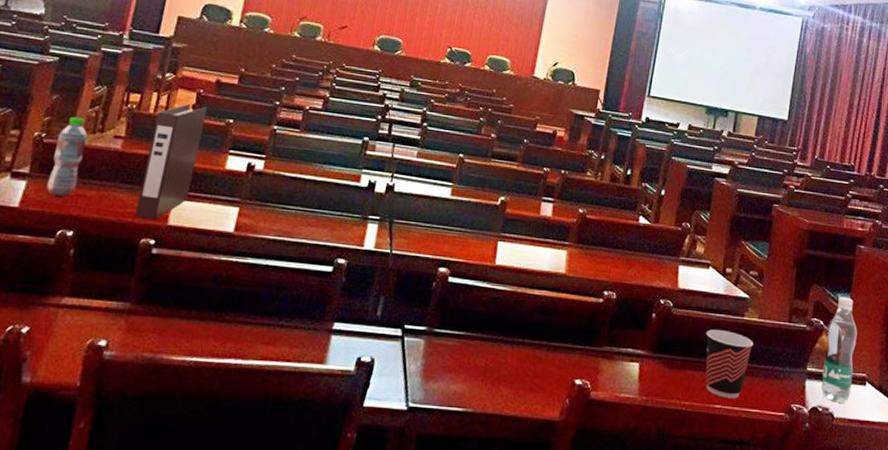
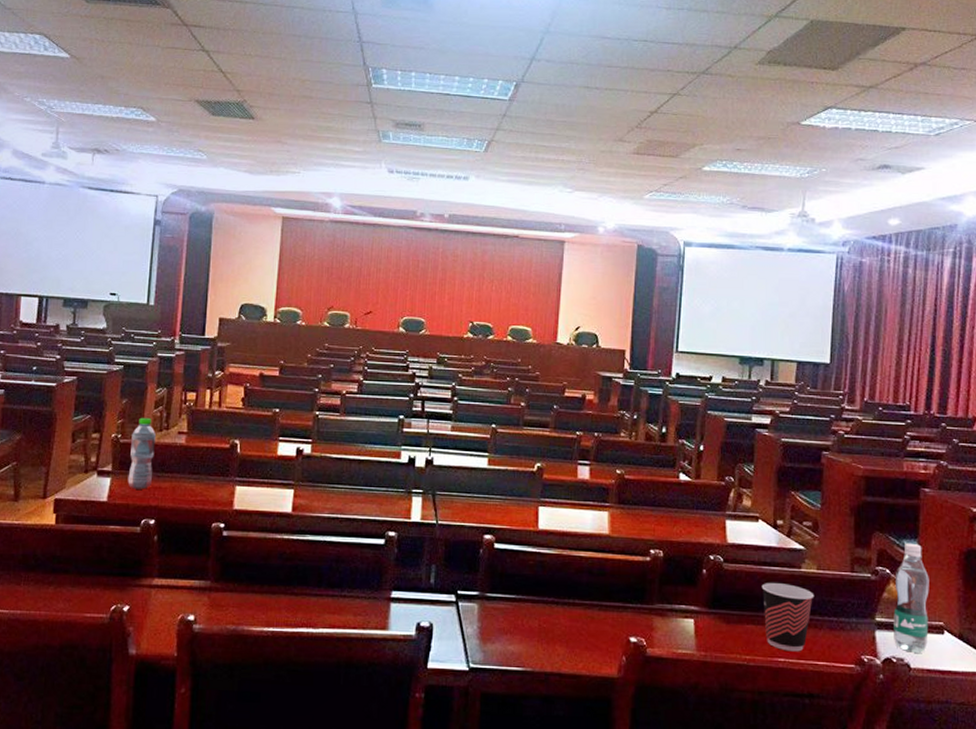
binder: present [135,103,207,220] -> none [205,397,255,505]

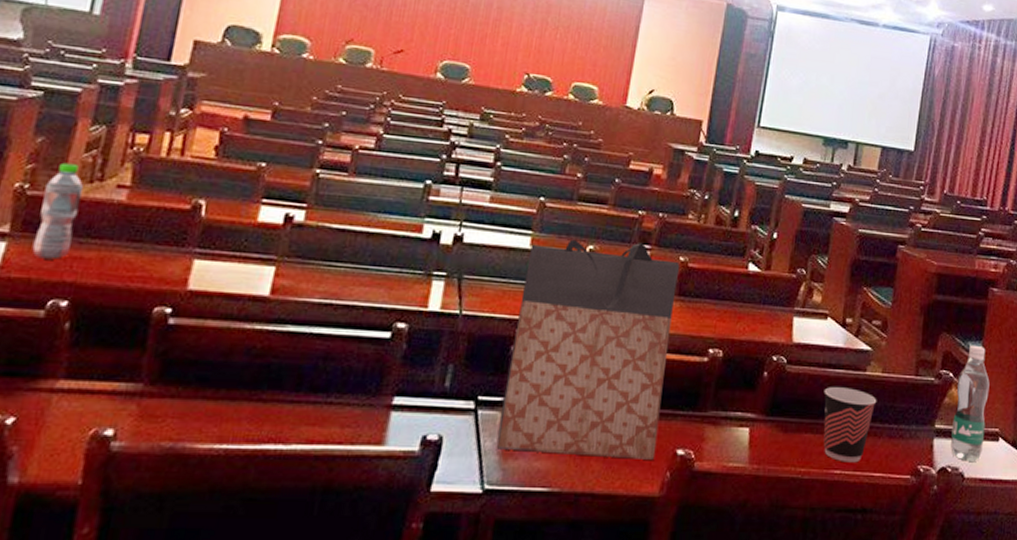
bag: none [476,459,618,646] -> present [497,239,681,460]

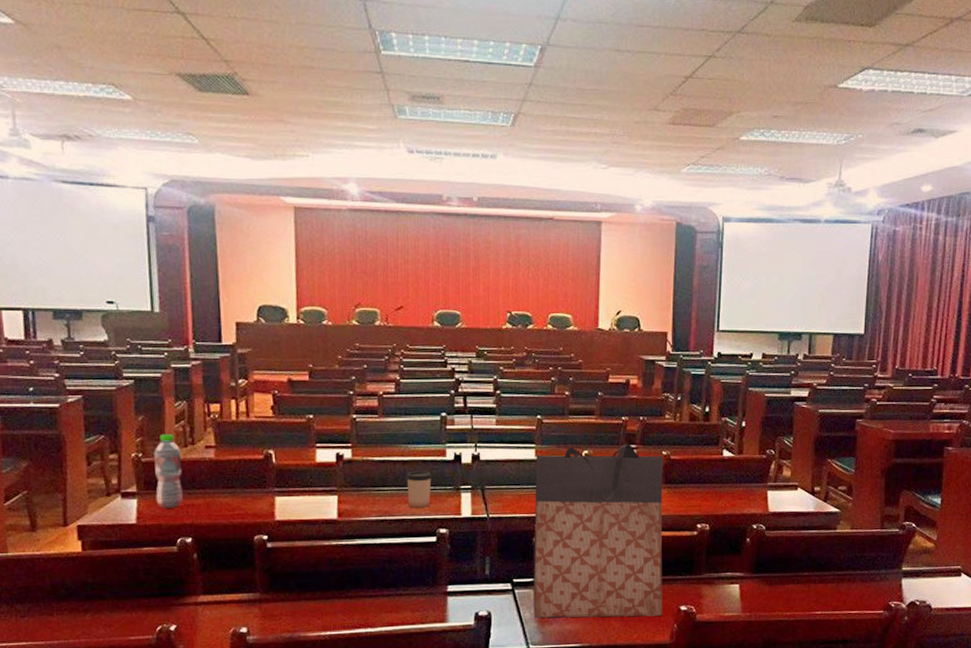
cup: none [364,247,400,294] -> present [406,471,432,508]
cup: present [823,387,877,463] -> none [800,544,848,605]
bottle: present [950,345,990,461] -> none [918,498,950,595]

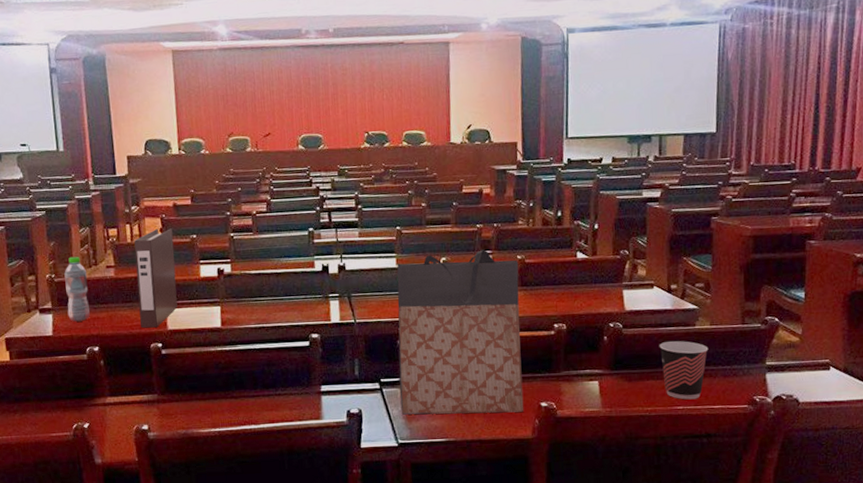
binder: none [240,406,288,518] -> present [134,228,178,328]
cup: present [406,471,432,508] -> none [280,282,303,316]
cup: none [800,544,848,605] -> present [659,341,709,400]

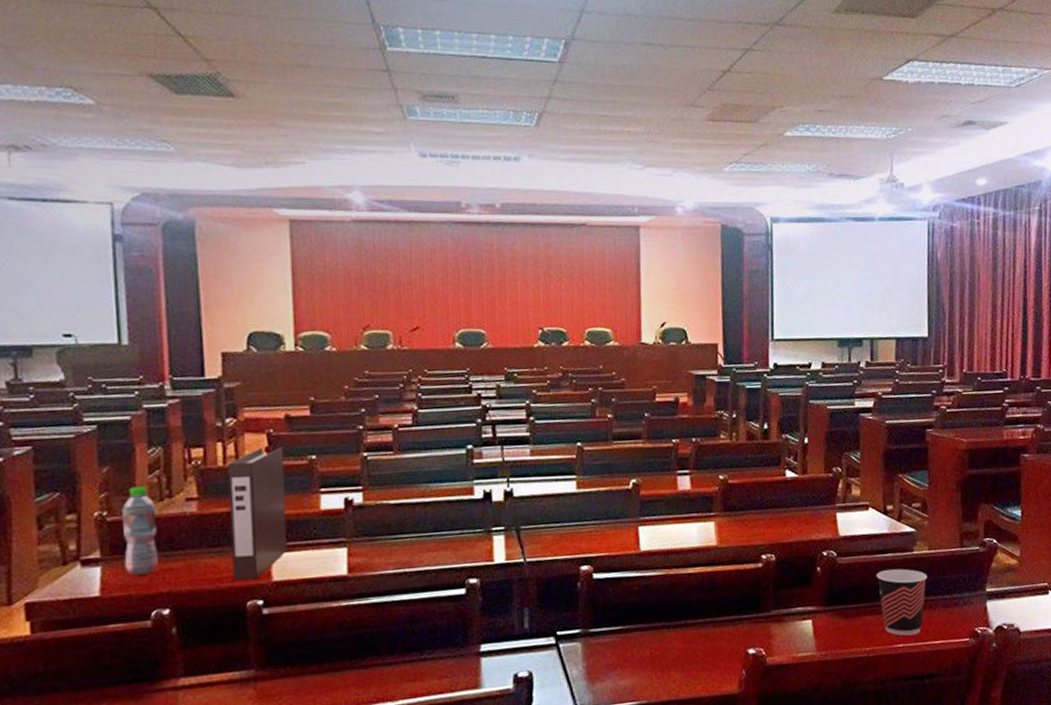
bag: present [397,249,524,415] -> none [577,469,729,675]

